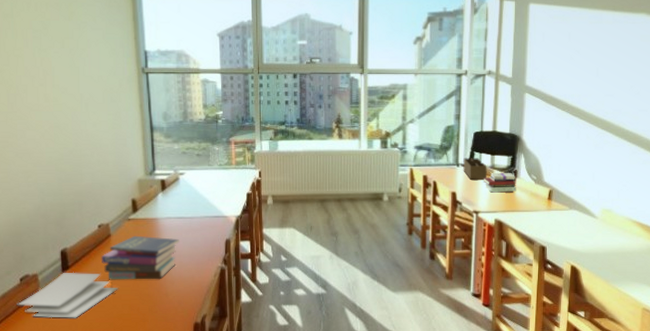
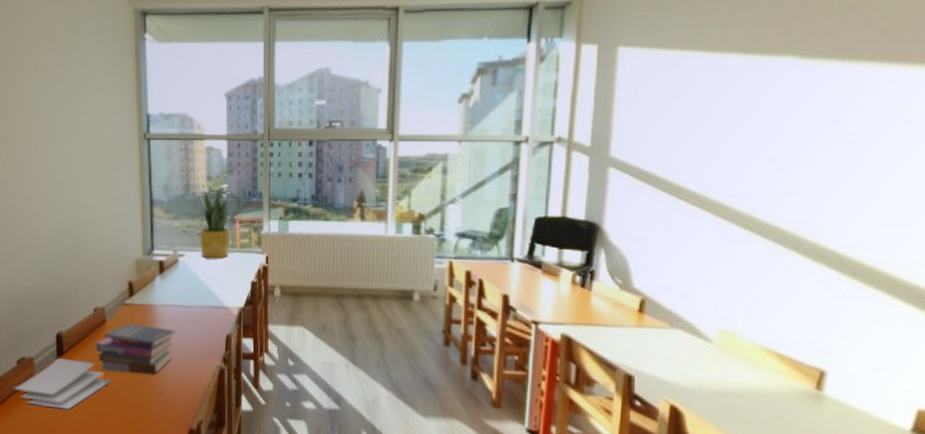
planter: none [196,116,227,176] -> present [198,189,231,259]
desk organizer: present [463,158,487,180] -> none [519,251,552,281]
books: present [484,173,516,193] -> none [547,272,593,300]

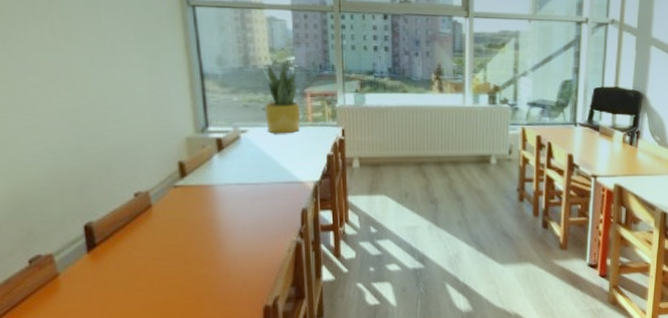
papers: present [13,358,111,410] -> none [26,250,164,307]
books: present [95,322,176,375] -> none [139,205,243,259]

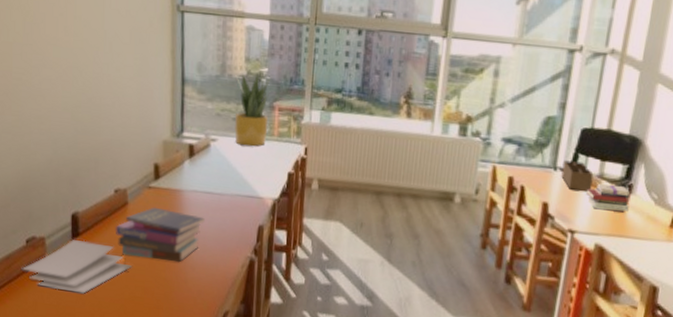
papers: none [26,250,164,307] -> present [21,240,132,294]
books: none [139,205,243,259] -> present [115,207,205,263]
desk organizer: none [581,116,608,141] -> present [561,160,594,191]
books: none [604,134,639,155] -> present [587,184,630,213]

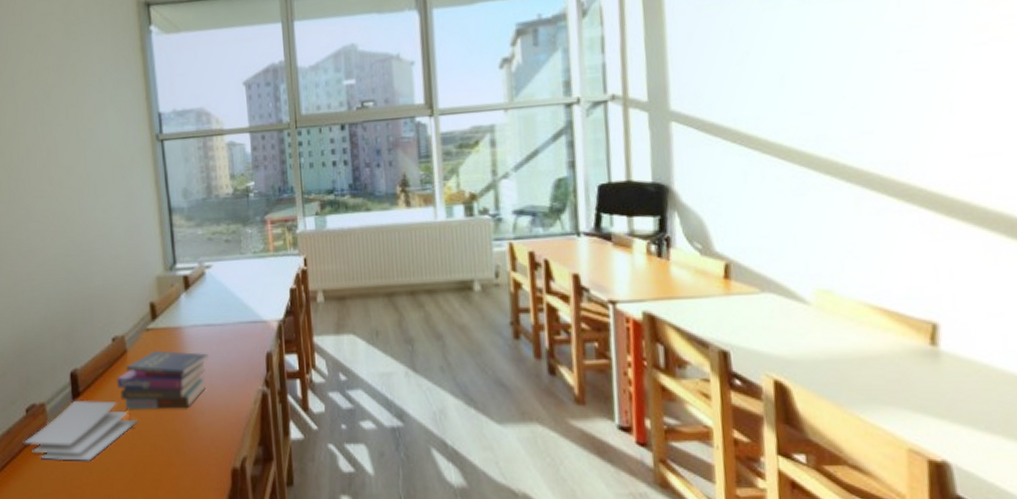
planter: present [234,73,271,147] -> none [222,188,263,268]
desk organizer: present [561,160,594,191] -> none [585,222,624,255]
books: present [587,184,630,213] -> none [619,241,672,272]

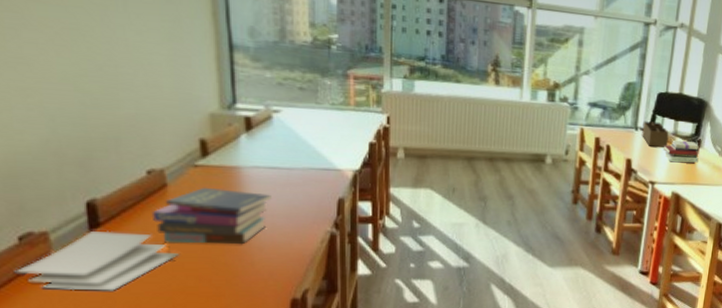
desk organizer: none [585,222,624,255] -> present [642,121,669,147]
books: none [619,241,672,272] -> present [664,140,699,164]

